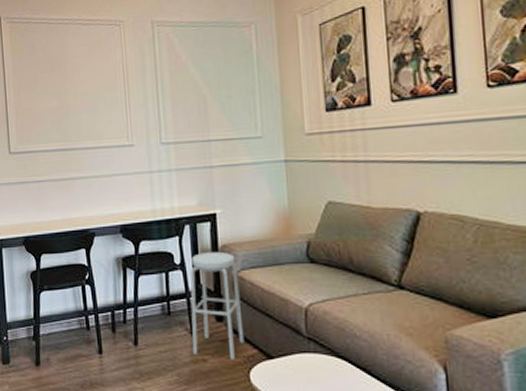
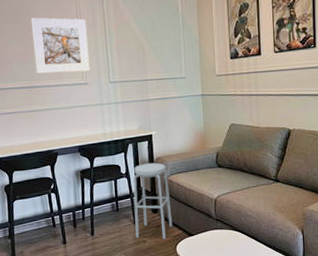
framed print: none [67,64,137,134] -> present [30,17,90,74]

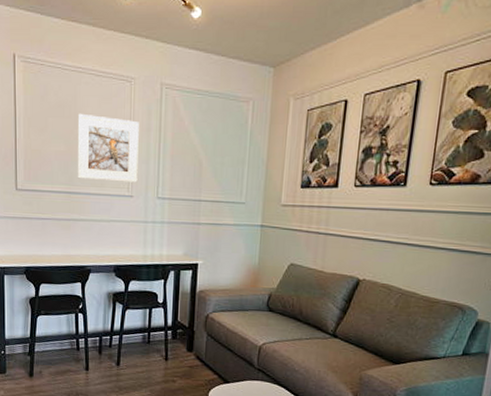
stool: present [133,162,173,239] -> none [165,295,210,382]

